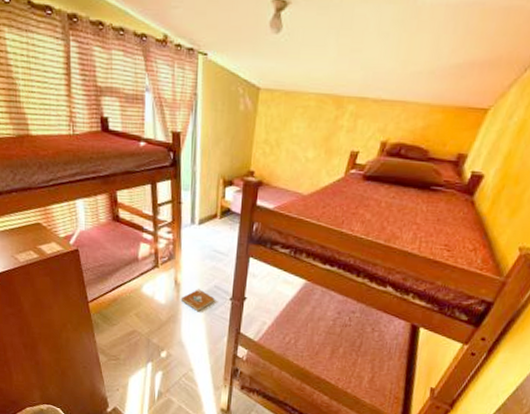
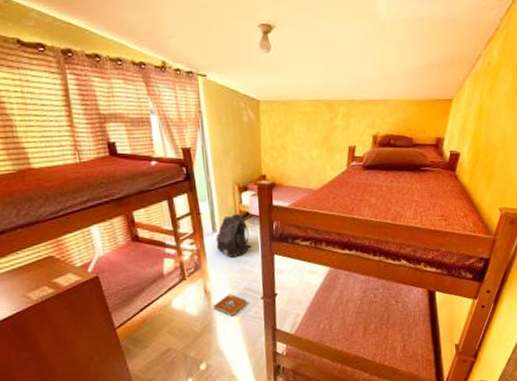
backpack: none [192,208,228,253] -> present [216,213,251,257]

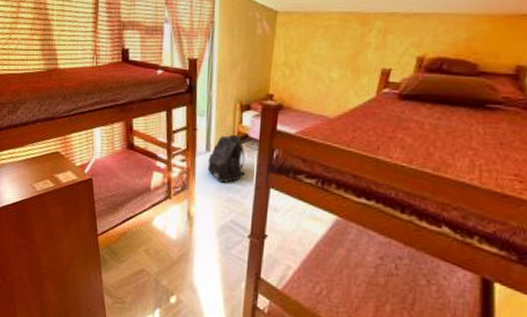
book: present [212,294,247,317] -> none [193,223,231,251]

